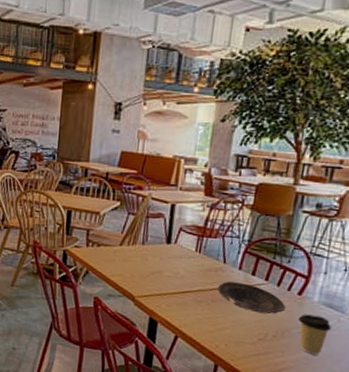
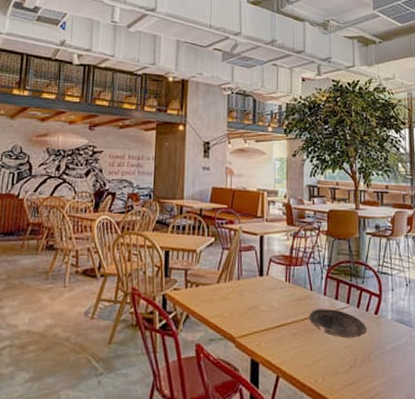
coffee cup: present [298,314,331,355] -> none [379,333,406,375]

